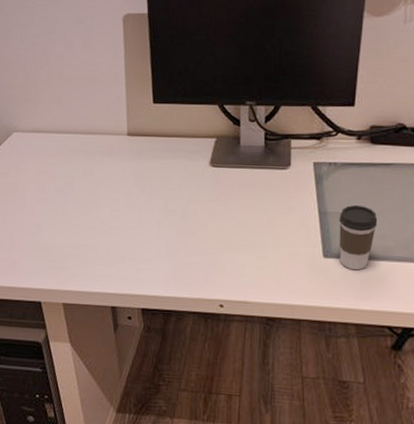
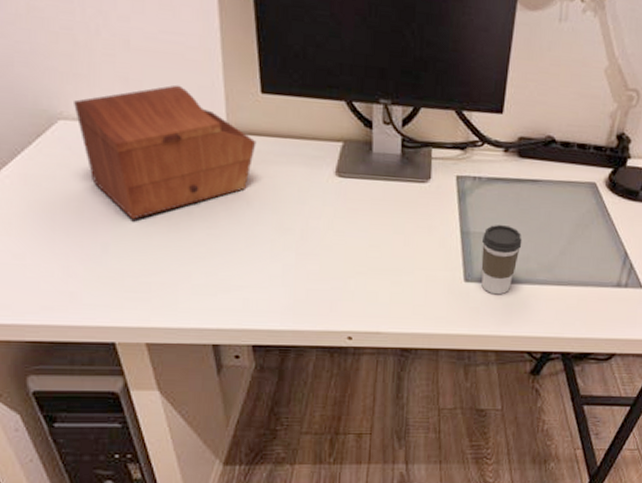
sewing box: none [24,101,149,205] -> present [74,84,257,220]

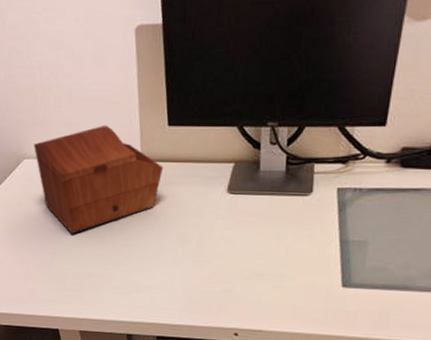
coffee cup: present [481,224,522,295] -> none [359,232,402,300]

